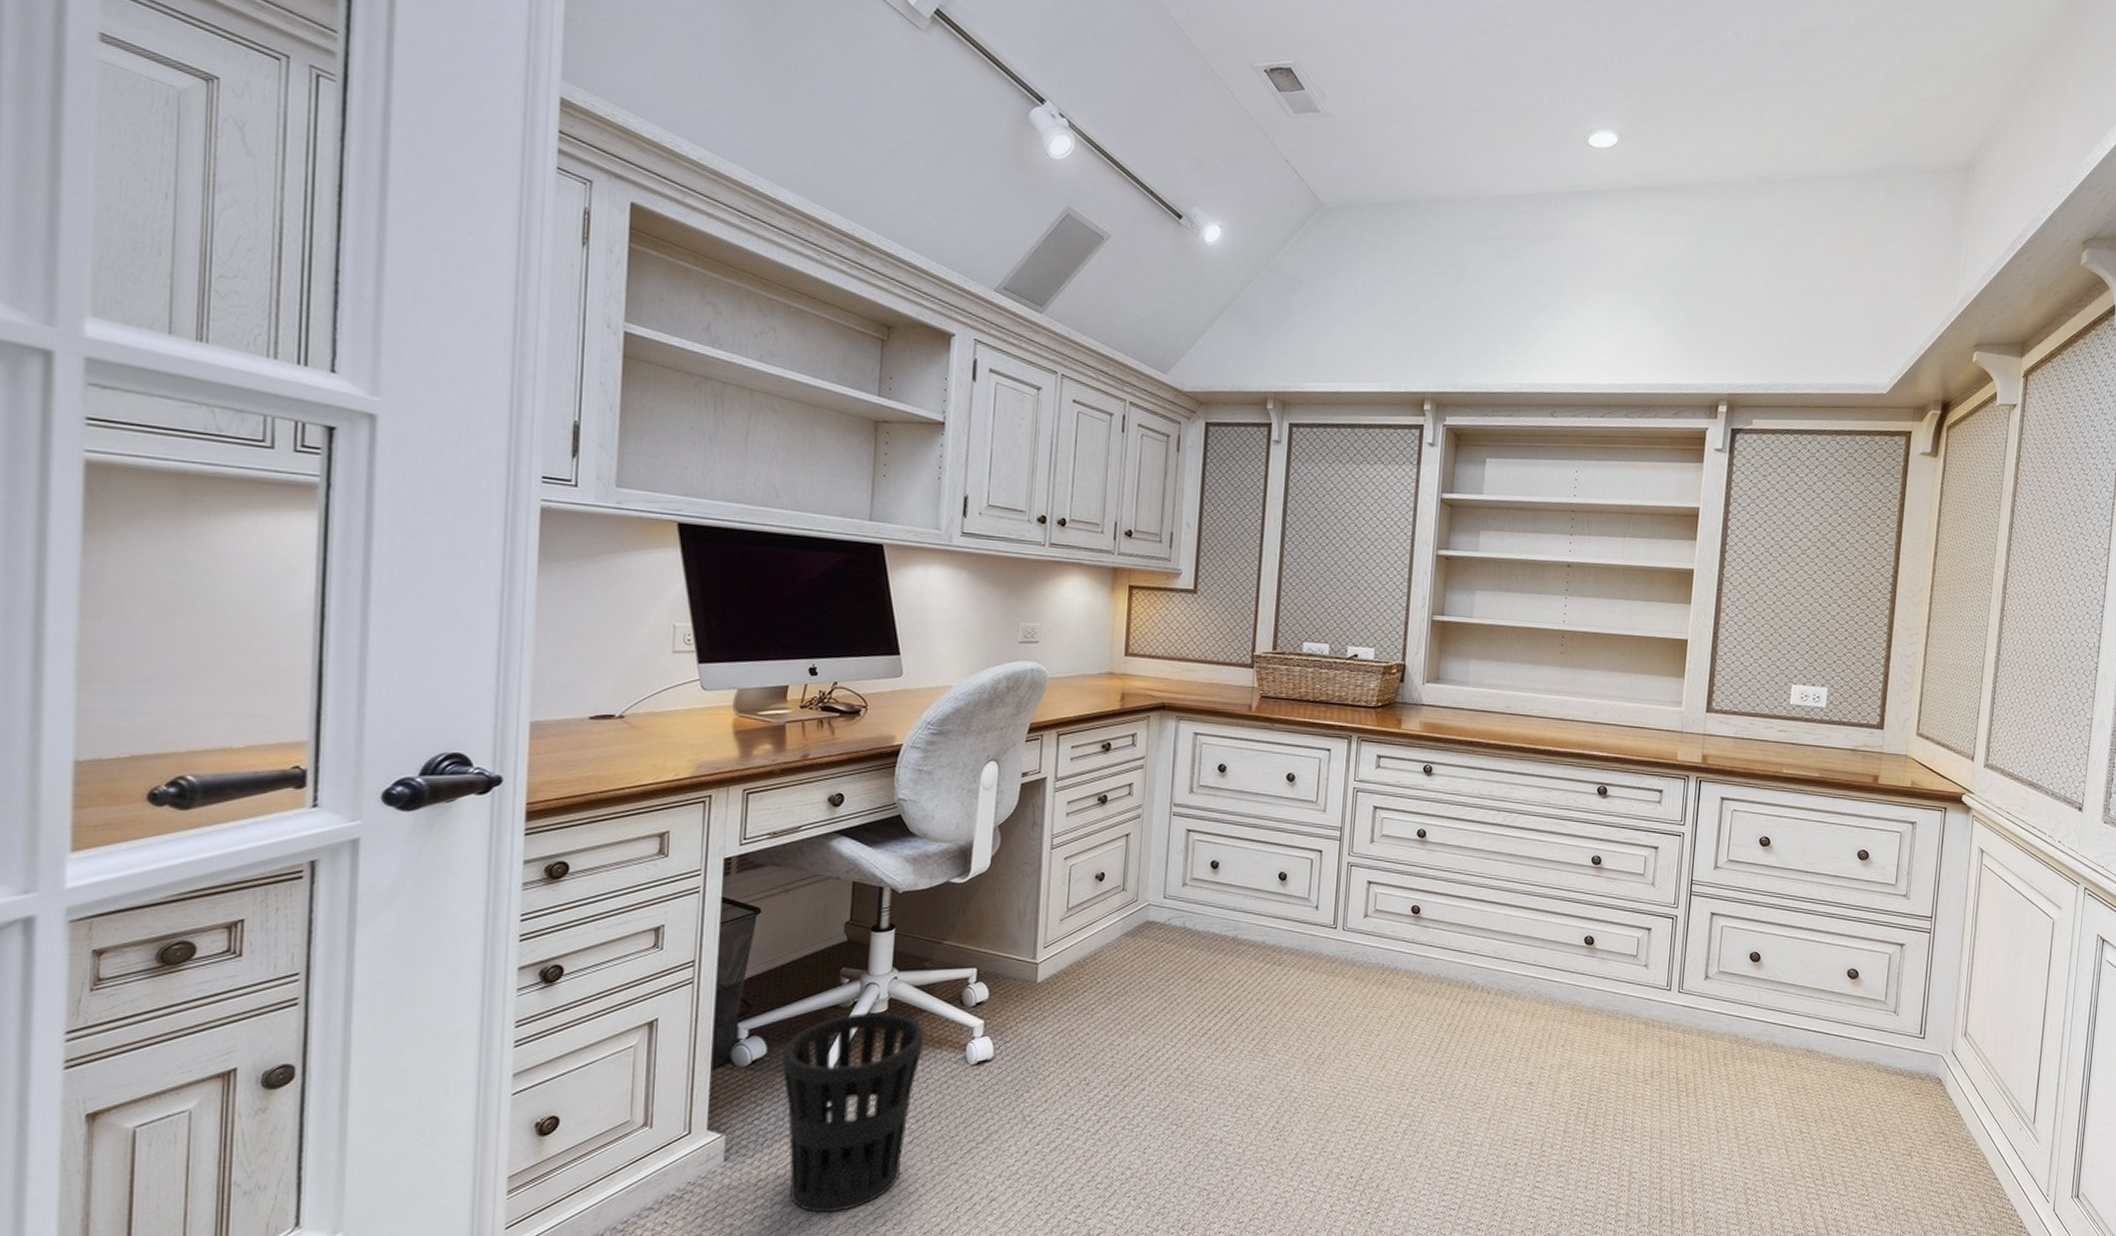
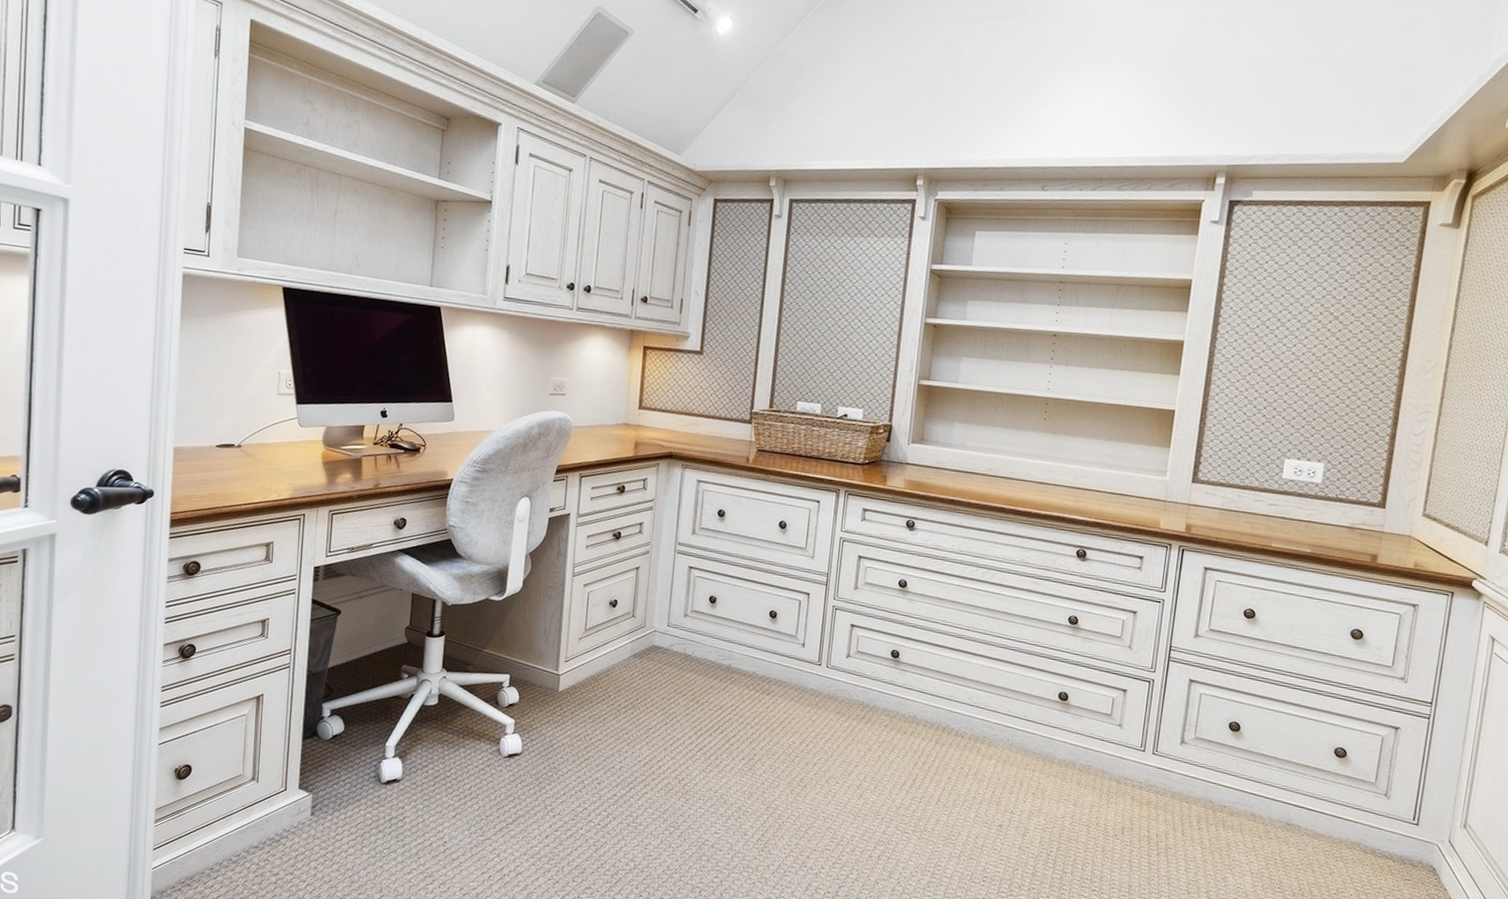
wastebasket: present [782,1012,924,1213] -> none [355,704,466,868]

